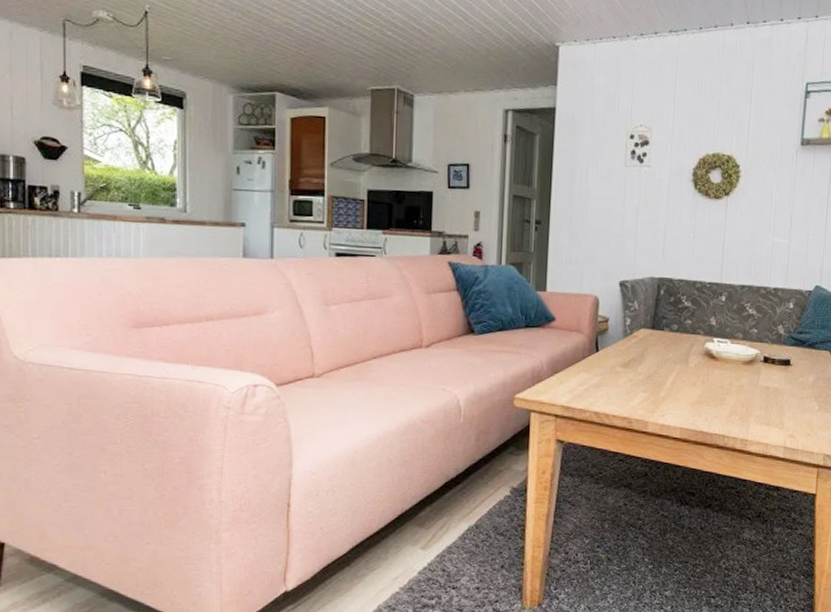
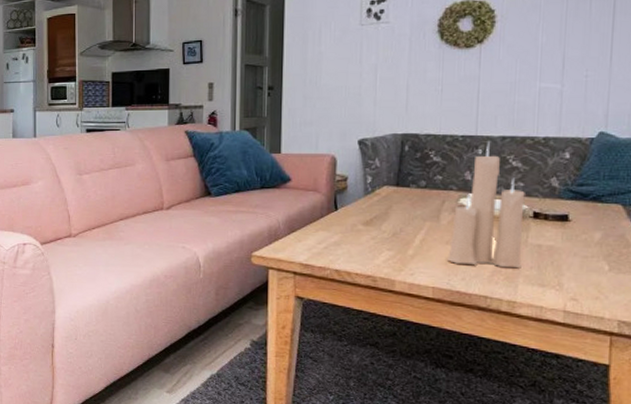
candle: none [692,289,758,409] -> present [446,141,525,269]

